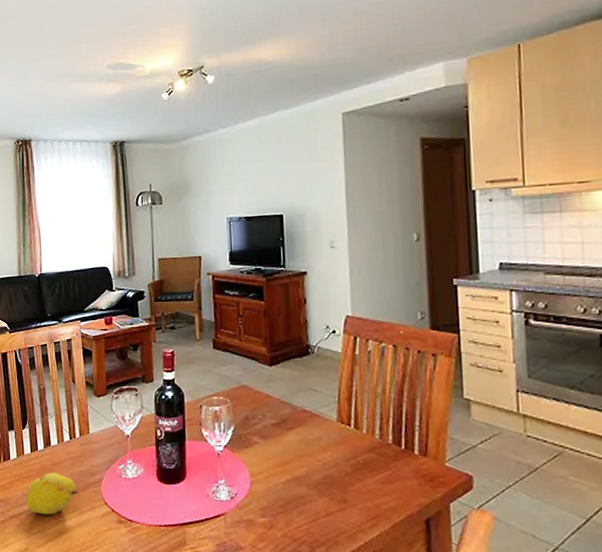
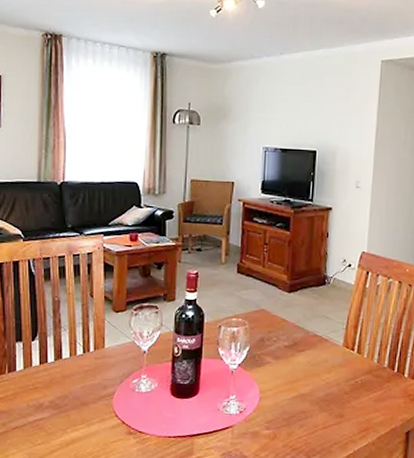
fruit: present [26,472,78,515] -> none [32,385,88,427]

